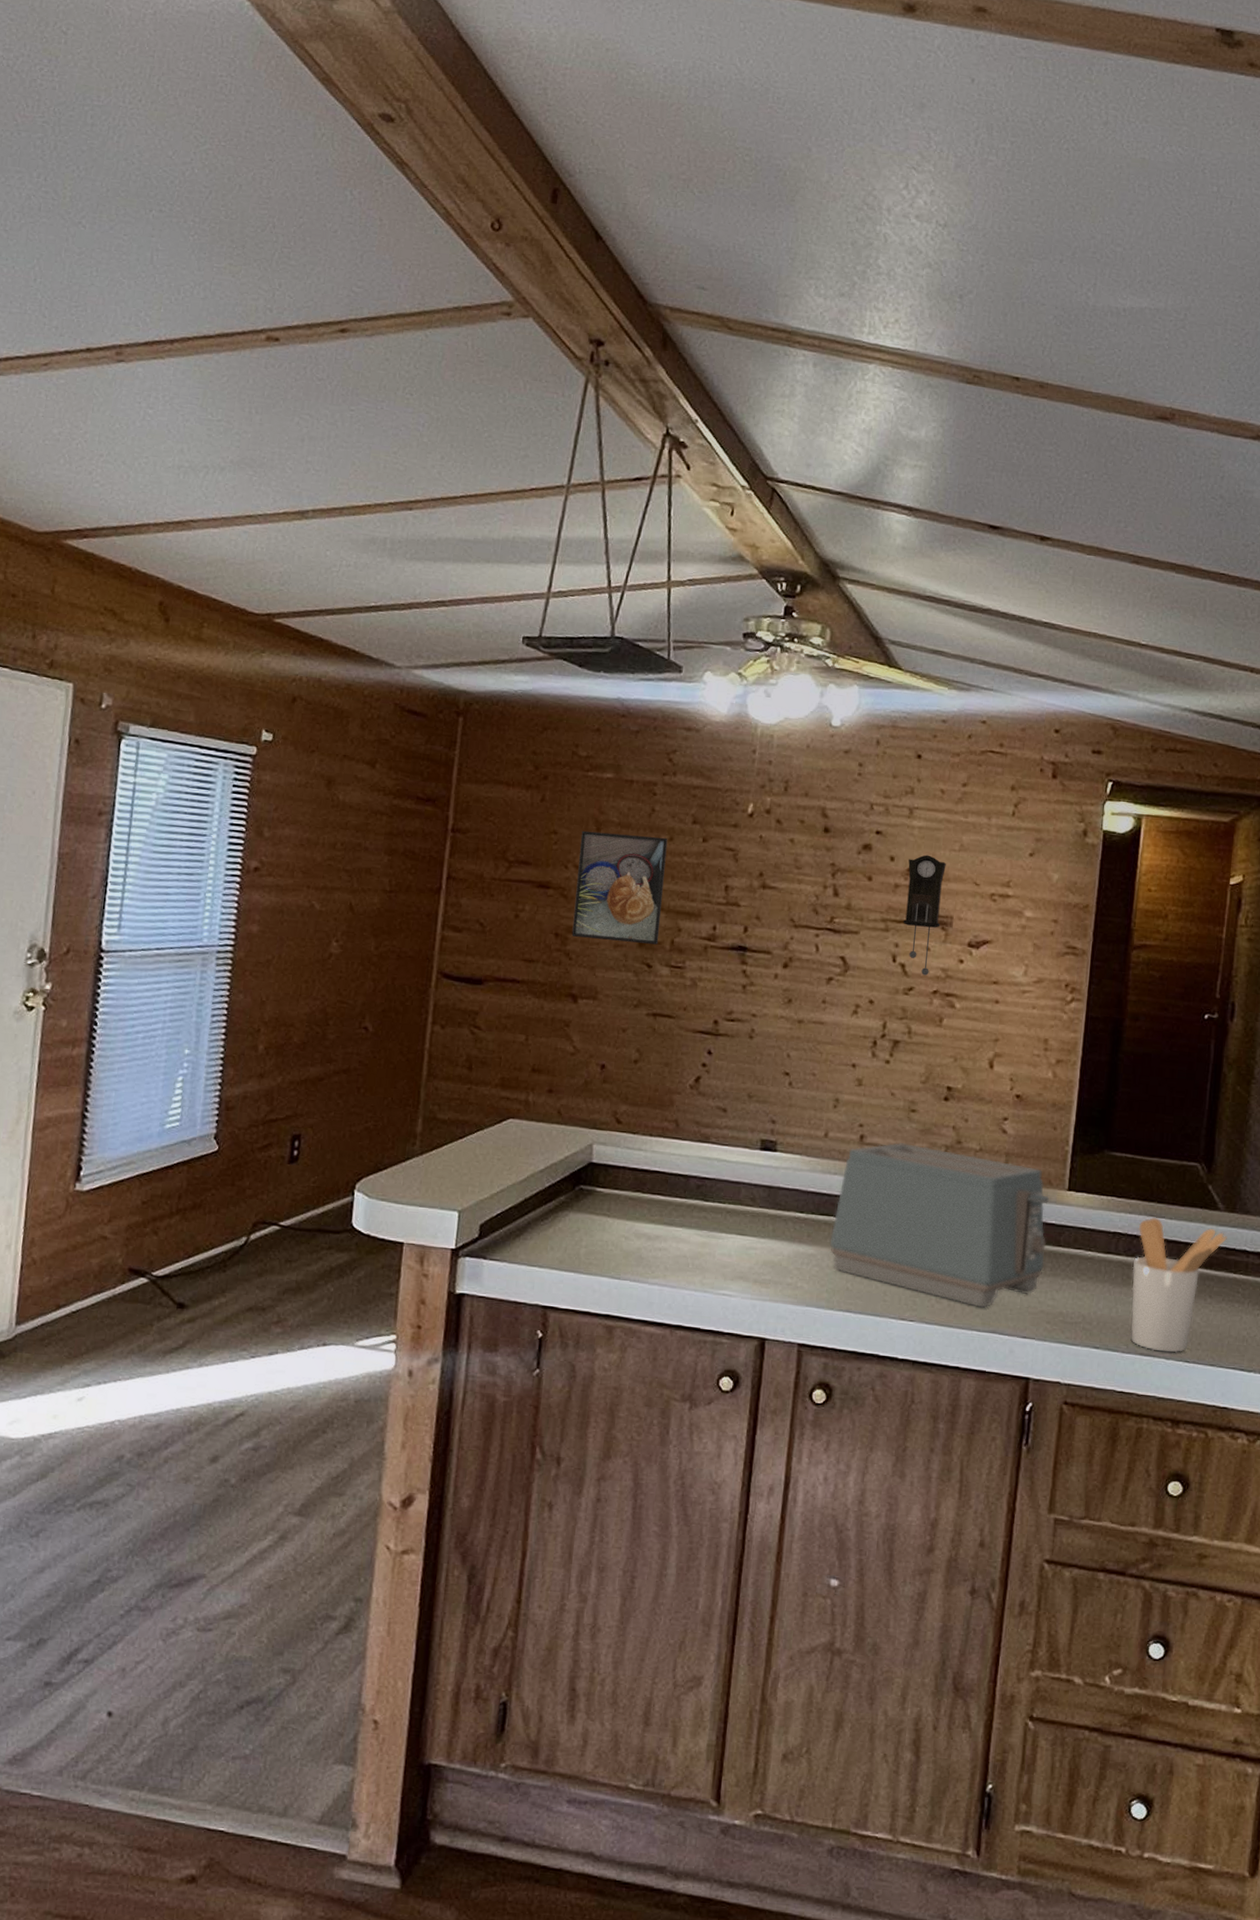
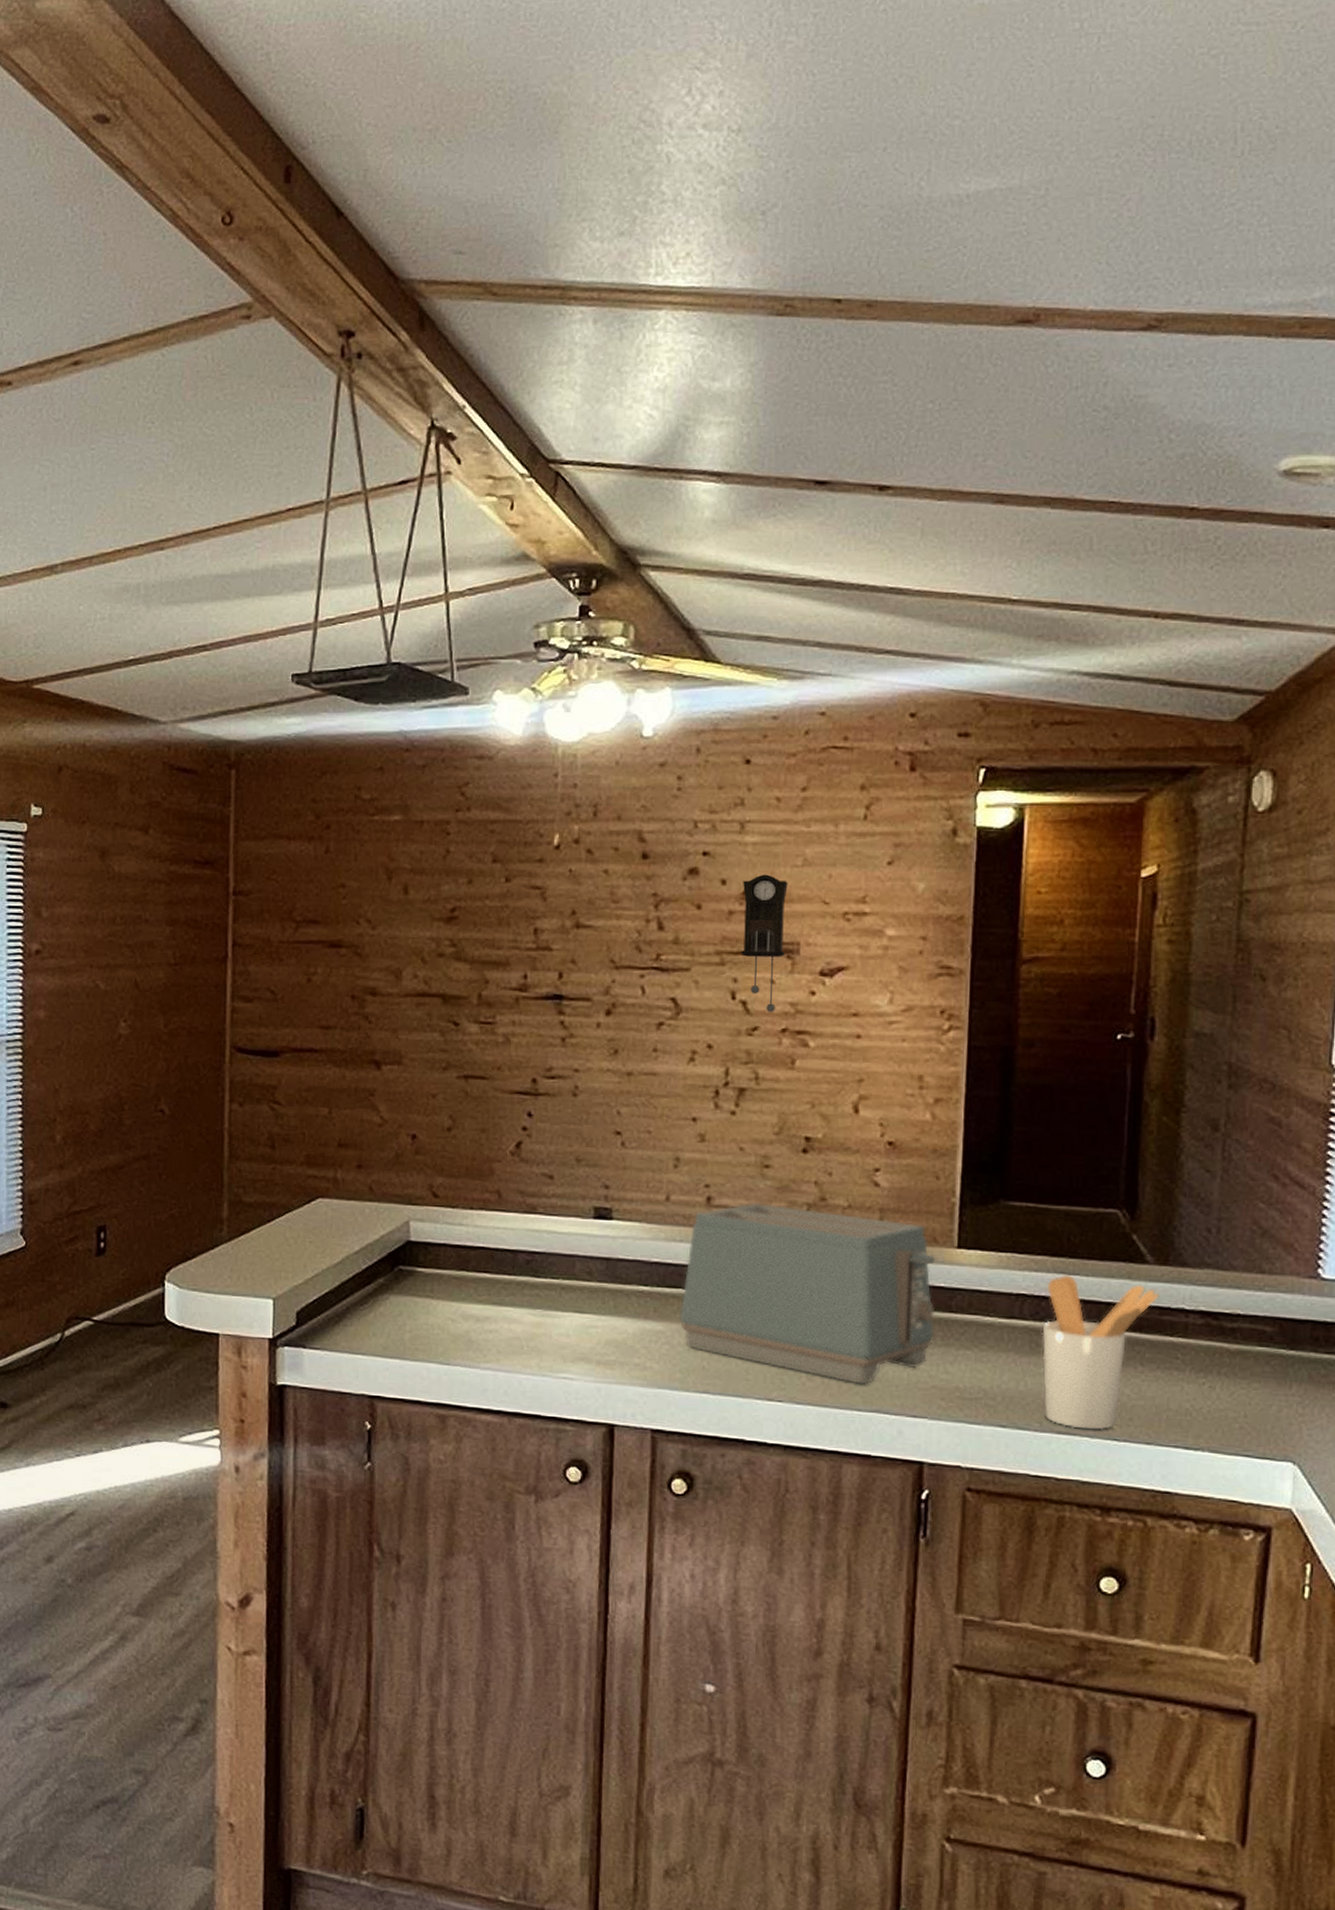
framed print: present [571,830,668,945] -> none [369,881,466,1000]

